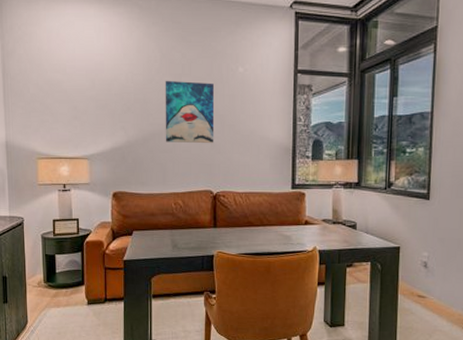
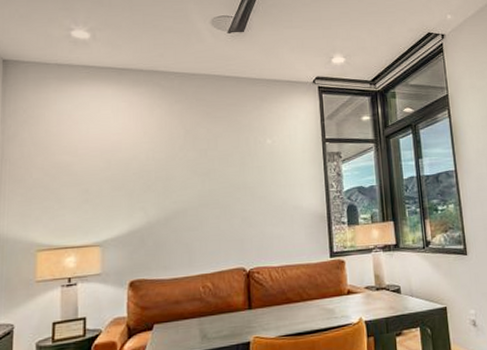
wall art: present [165,80,215,144] -> none [189,155,245,220]

